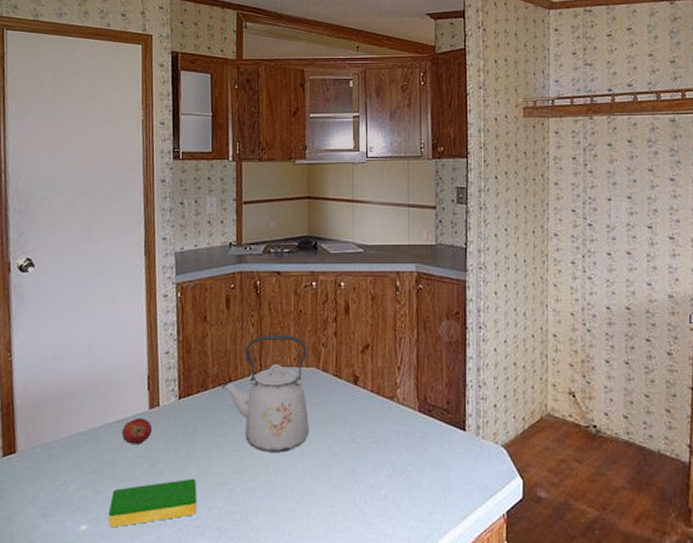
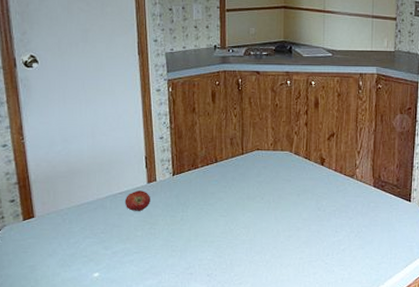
dish sponge: present [108,478,197,528] -> none [116,237,190,275]
kettle: present [221,334,309,452] -> none [208,124,283,218]

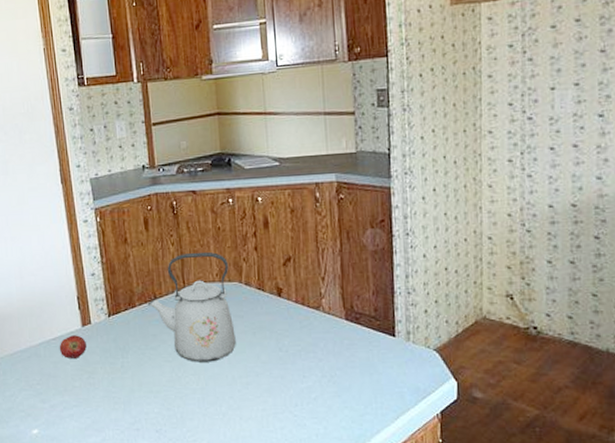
kettle: none [208,124,283,218] -> present [147,251,236,362]

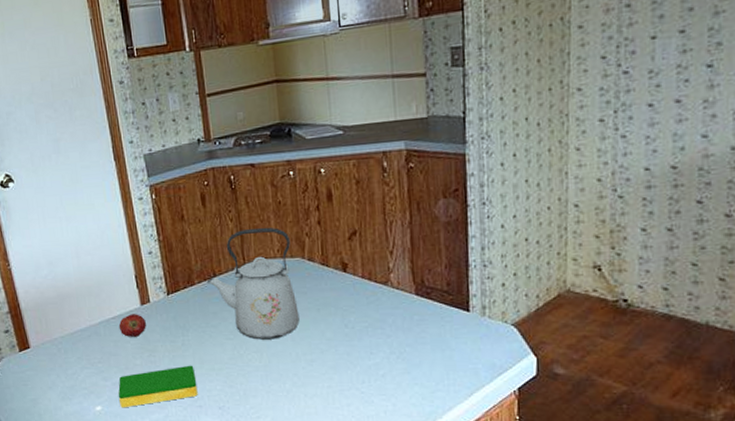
dish sponge: none [55,387,136,431] -> present [118,365,198,408]

